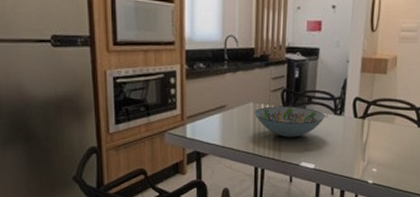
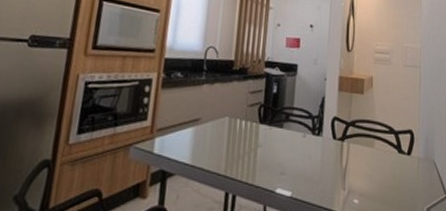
decorative bowl: present [254,106,325,138] -> none [229,122,303,159]

